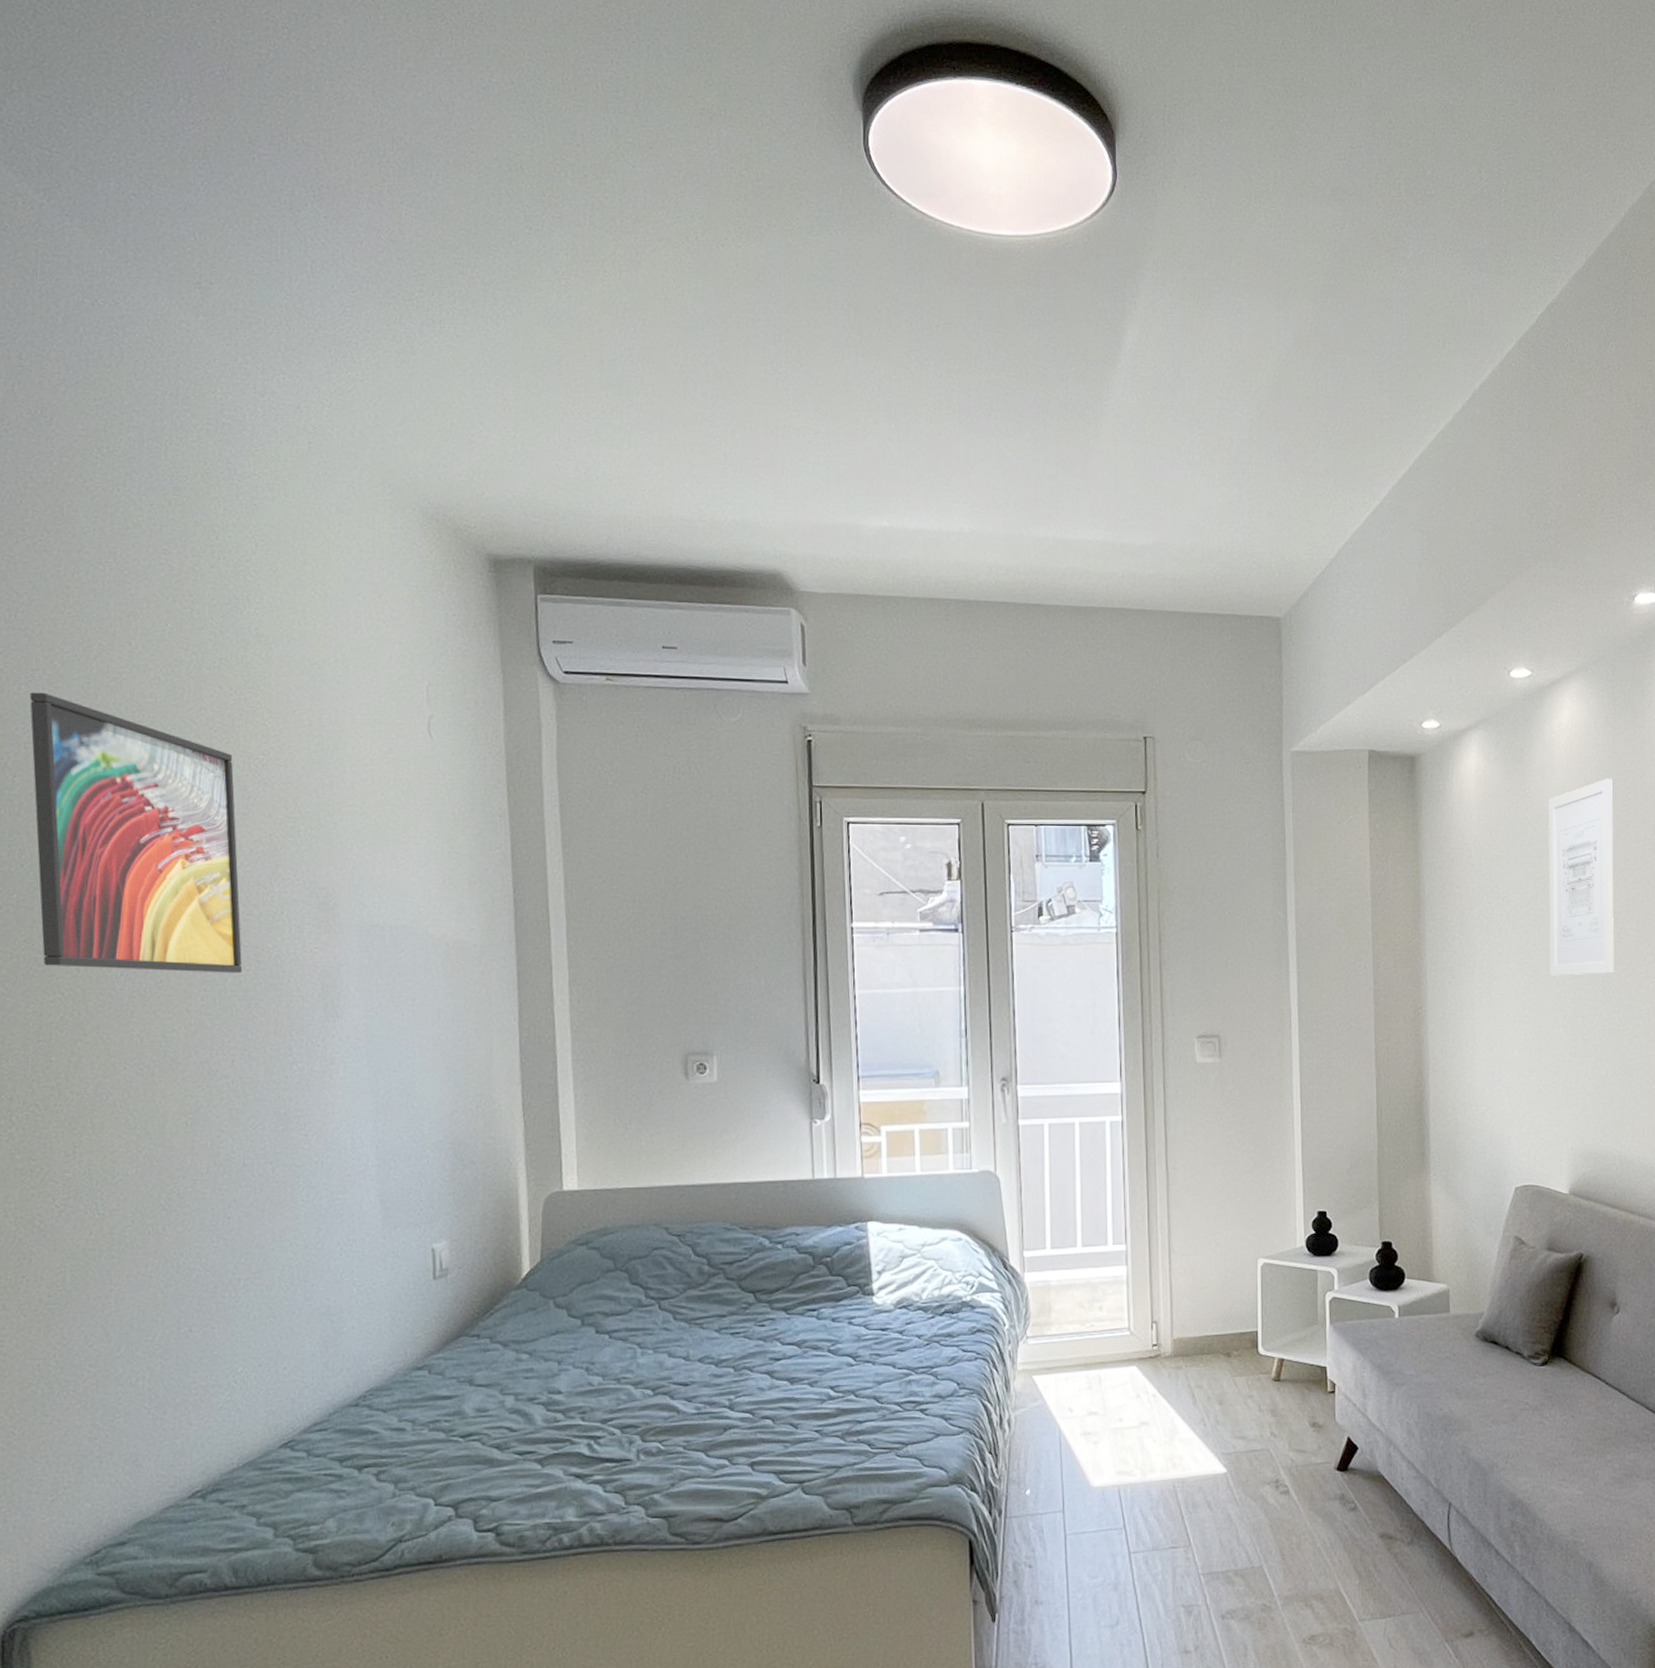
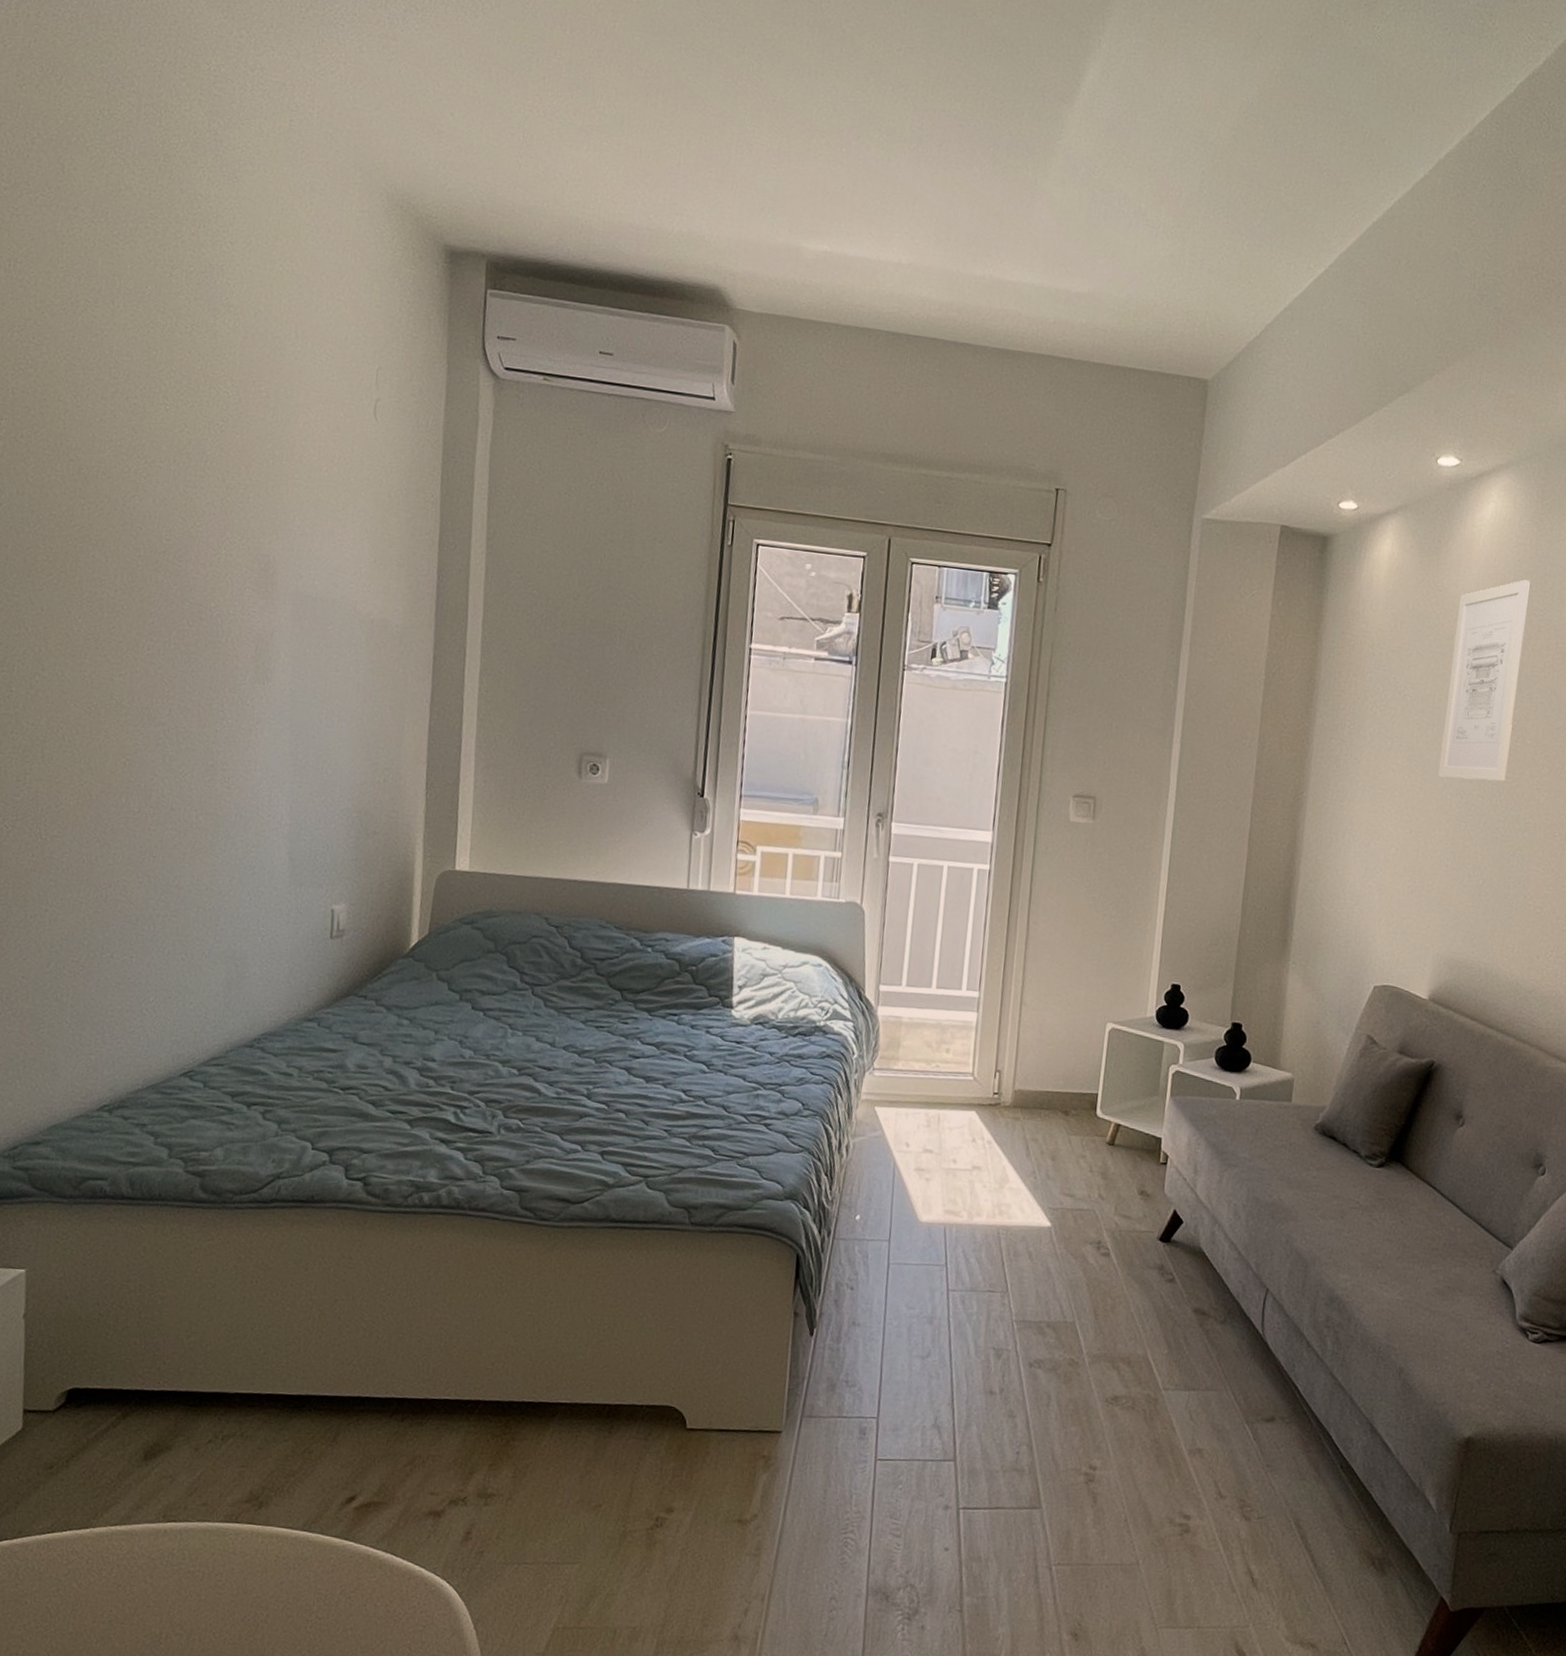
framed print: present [30,692,243,973] -> none [12,340,195,628]

